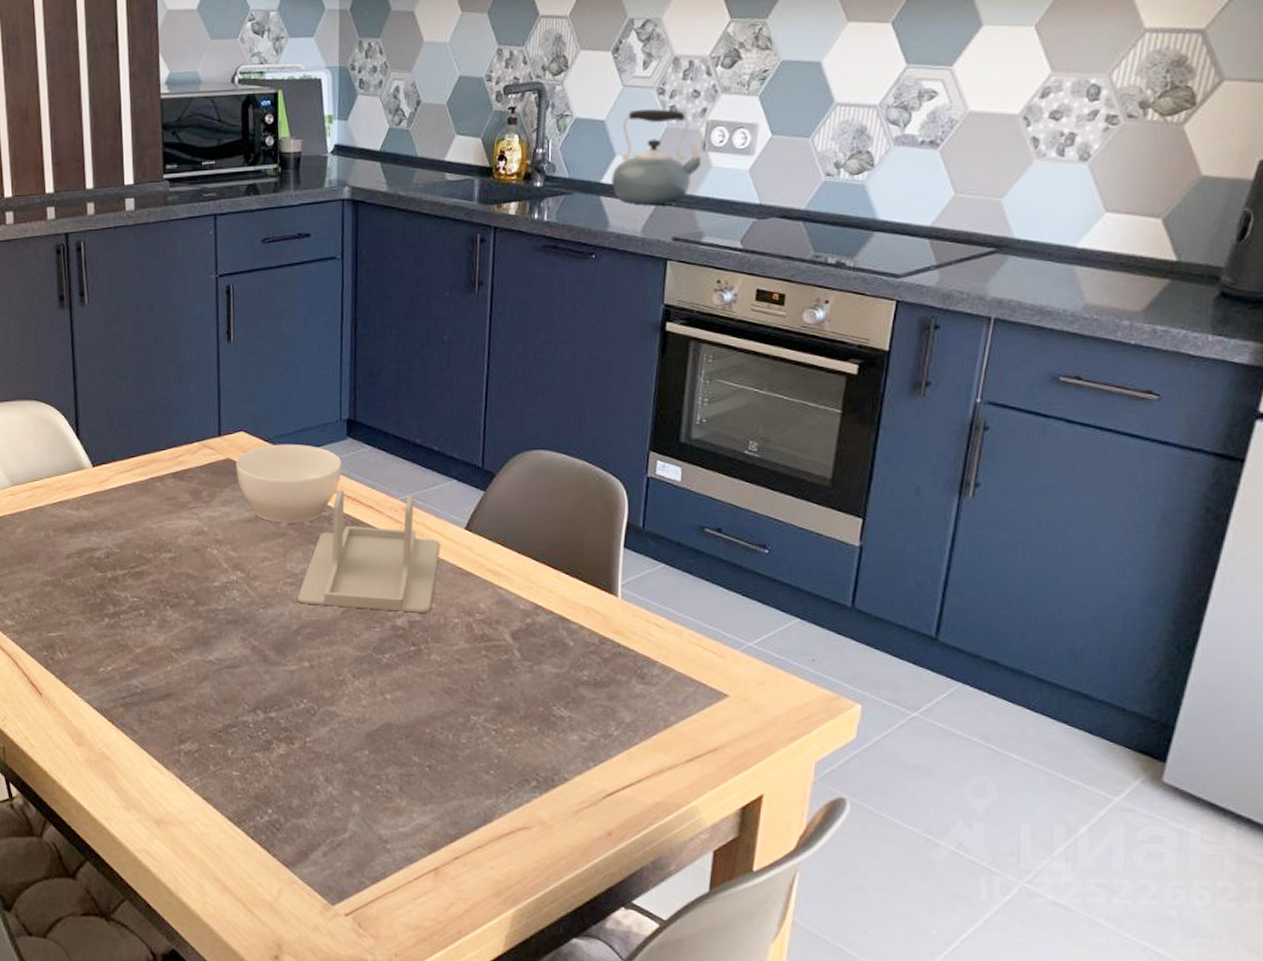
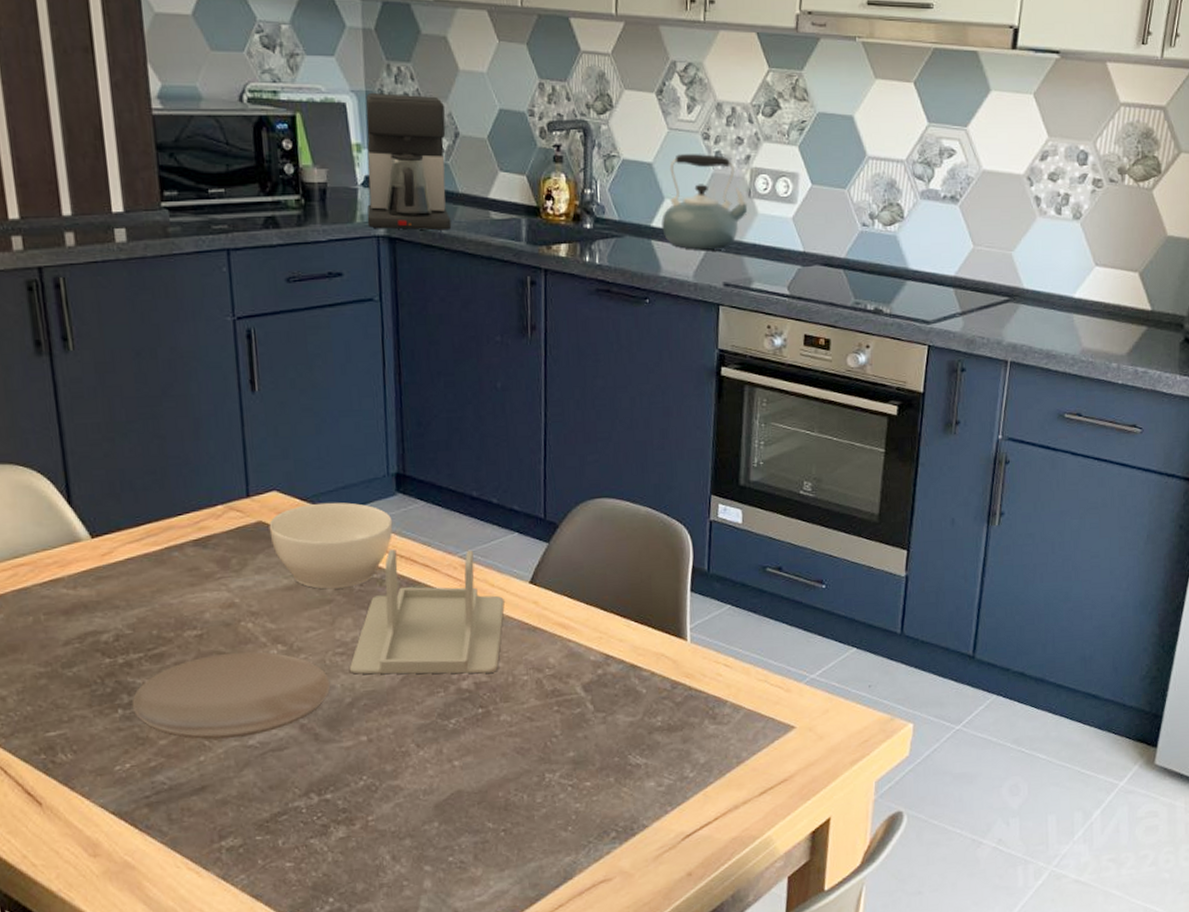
plate: none [116,575,280,652] -> present [132,651,331,740]
coffee maker: none [334,67,410,193] -> present [365,93,452,231]

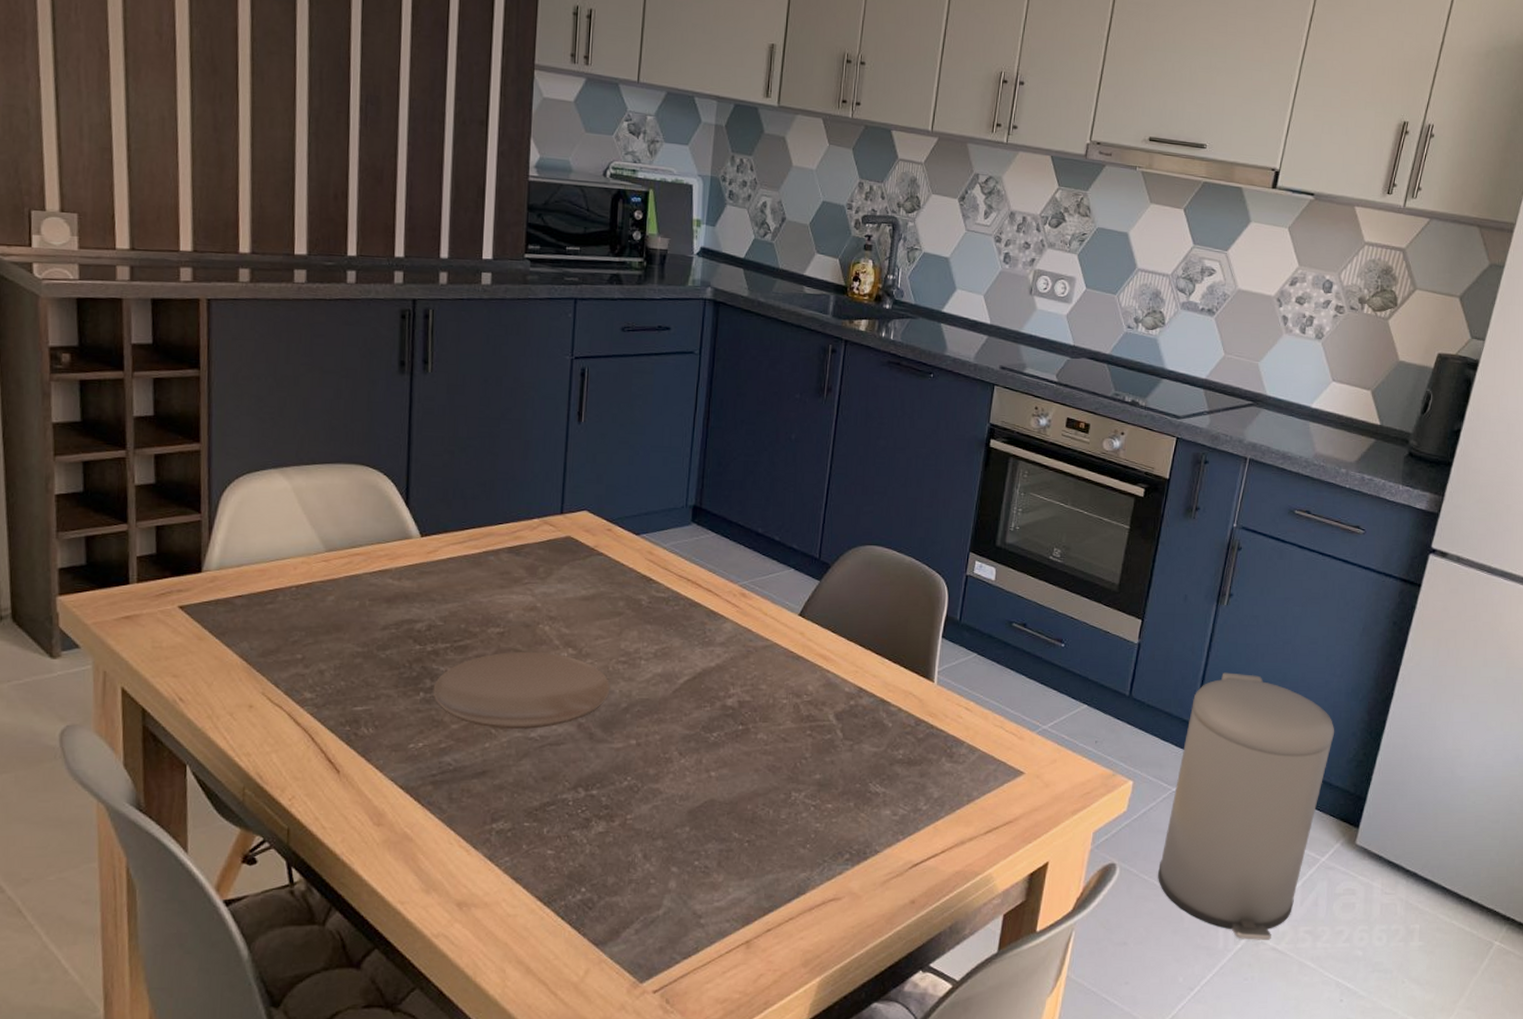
bowl: present [269,502,393,590] -> none [576,525,685,603]
napkin holder: present [349,549,505,675] -> none [628,573,774,693]
coffee maker: present [365,93,452,231] -> none [697,179,777,299]
kettle: present [661,154,749,250] -> none [951,252,1029,337]
pedal bin: none [948,597,1125,875] -> present [1158,672,1335,940]

